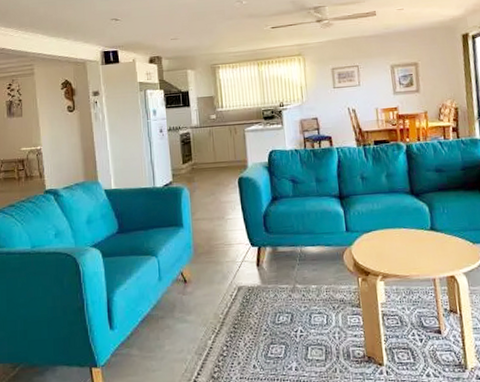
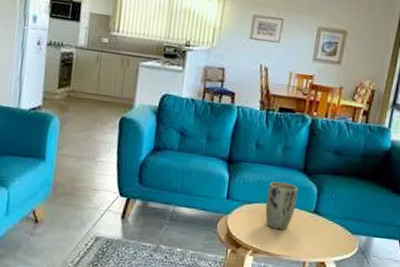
plant pot: none [382,206,412,252] -> present [265,181,298,230]

